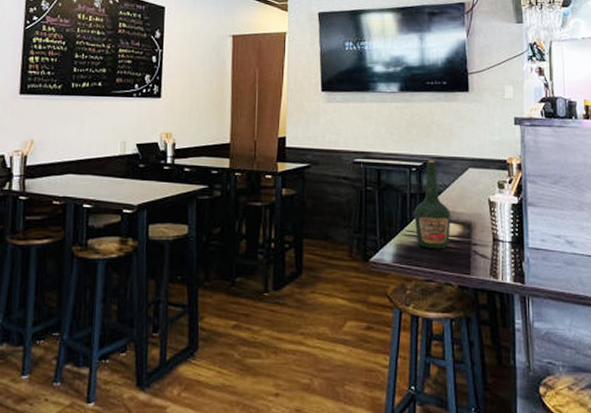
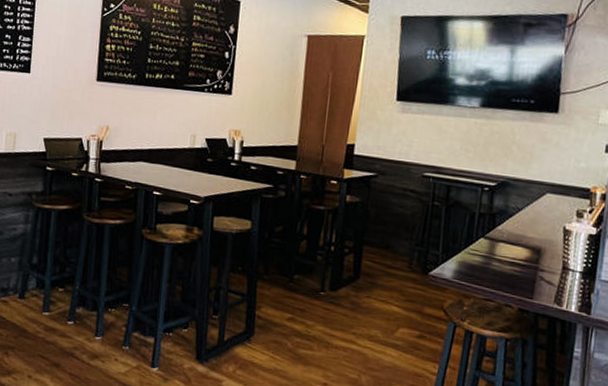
bottle: present [414,160,451,249] -> none [480,181,520,271]

